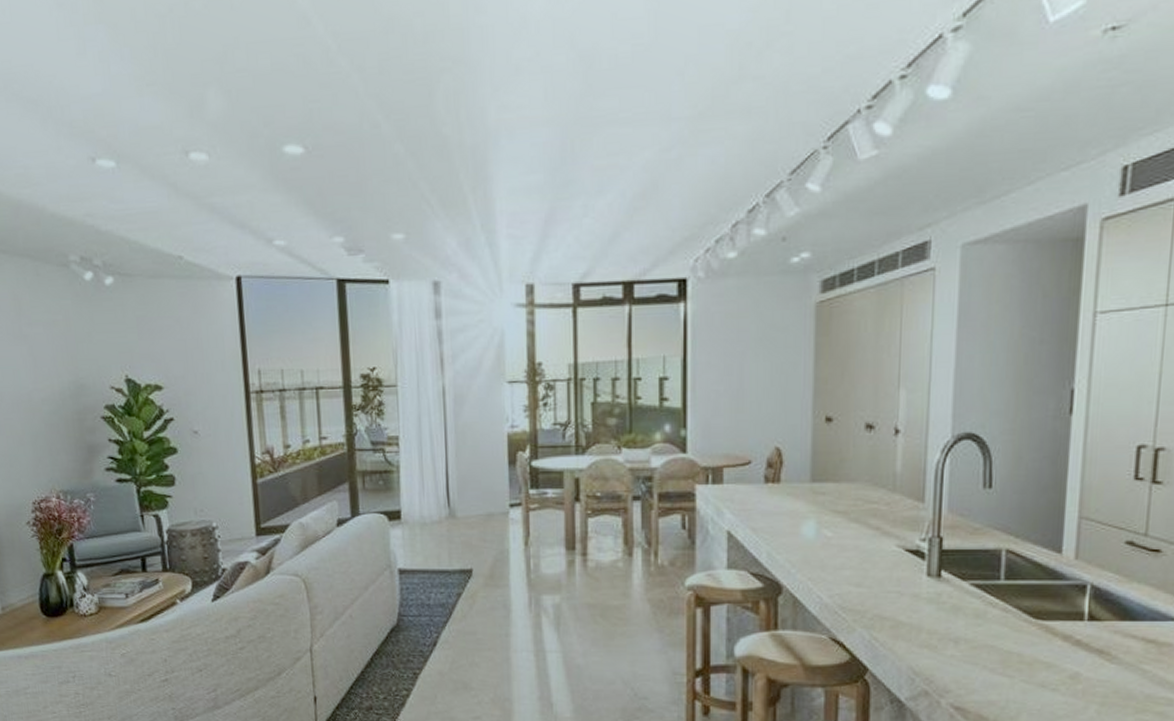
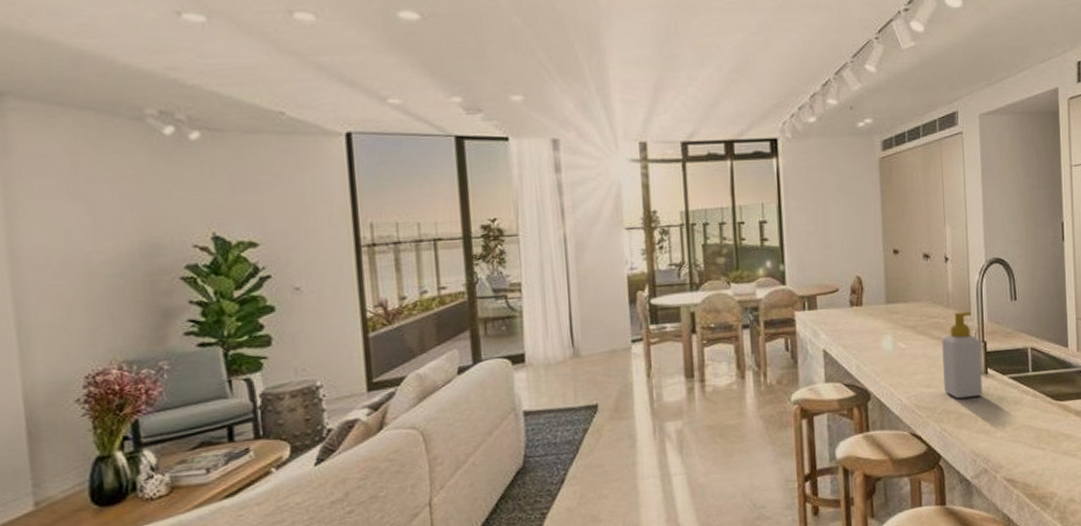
soap bottle: none [879,498,934,604] -> present [942,311,983,399]

